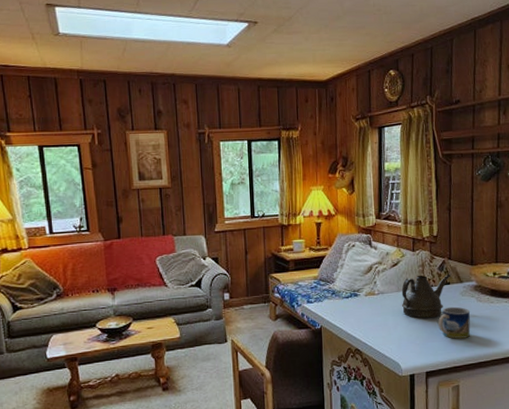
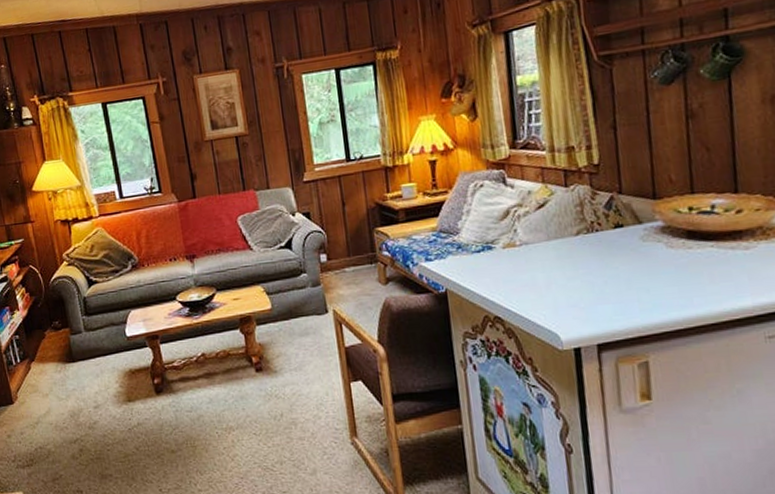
teapot: present [401,274,451,319] -> none [553,214,624,274]
mug: present [438,306,471,339] -> none [610,256,660,300]

